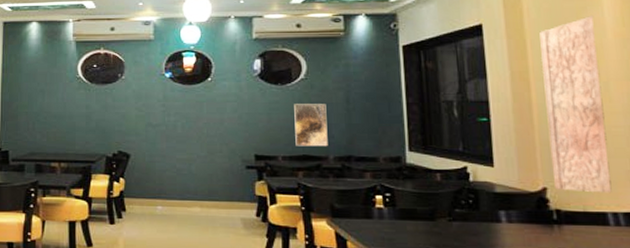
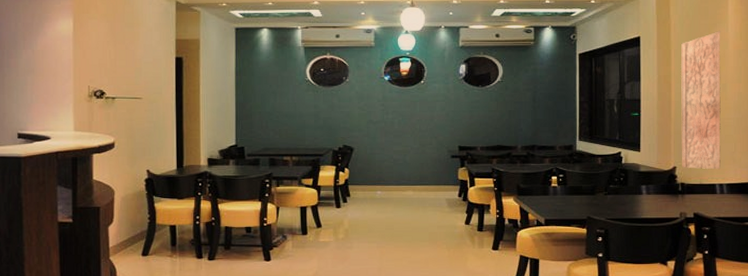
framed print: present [294,104,328,147] -> none [491,103,517,138]

